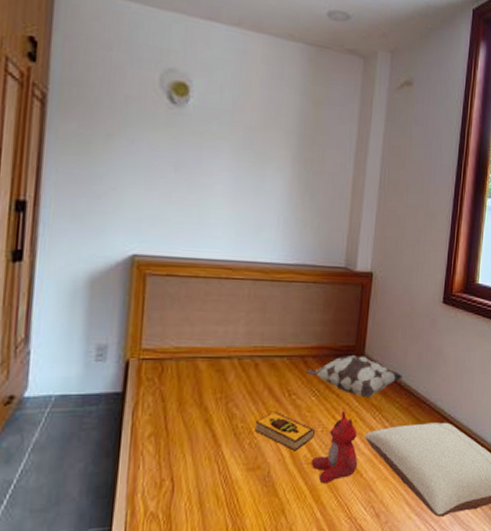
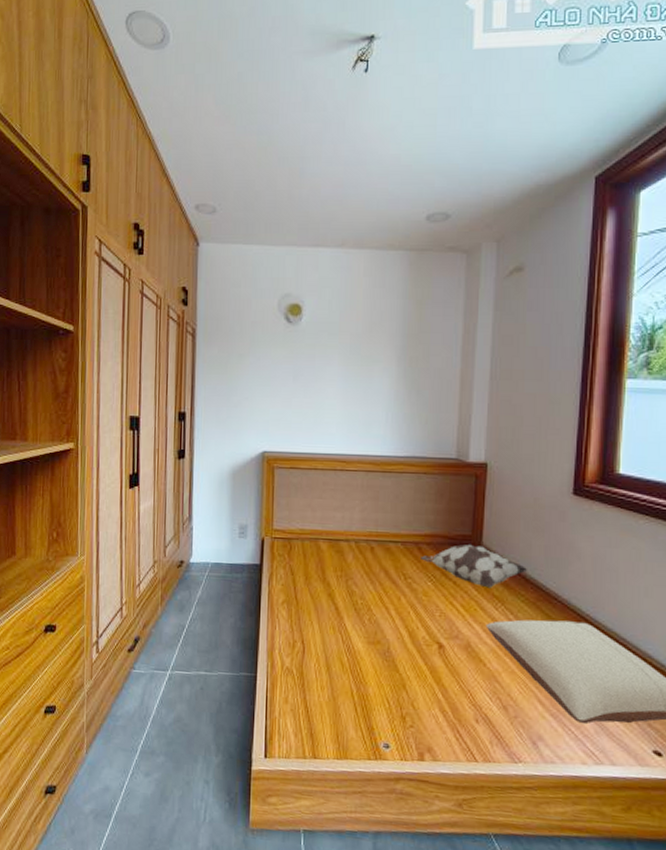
hardback book: present [254,411,315,451] -> none [373,592,432,632]
stuffed bear: present [311,410,358,484] -> none [430,598,480,667]

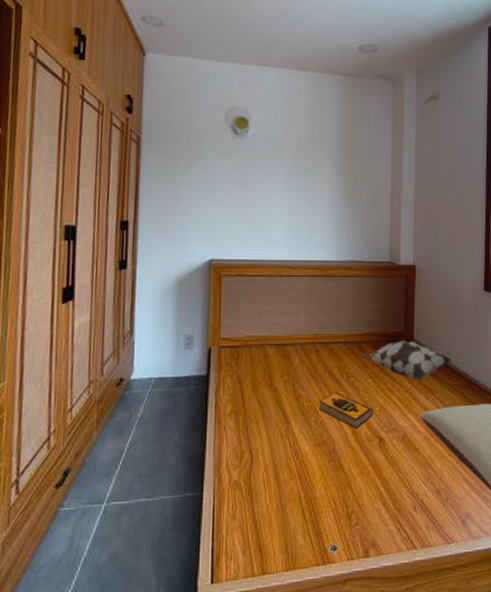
hardback book: none [373,592,432,632] -> present [319,391,373,429]

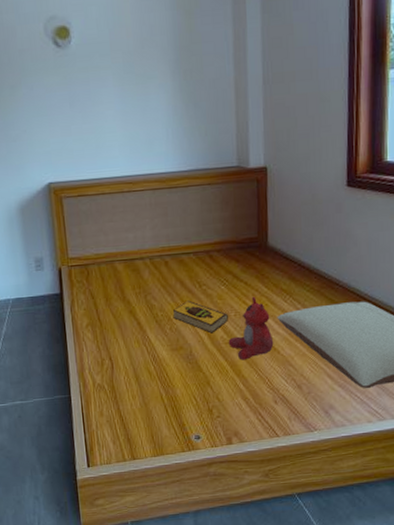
decorative pillow: present [361,341,452,380] -> none [213,246,311,284]
stuffed bear: none [371,391,415,460] -> present [228,296,274,360]

